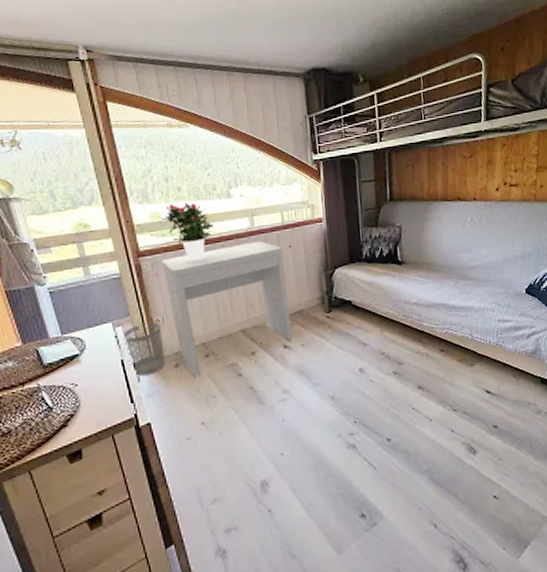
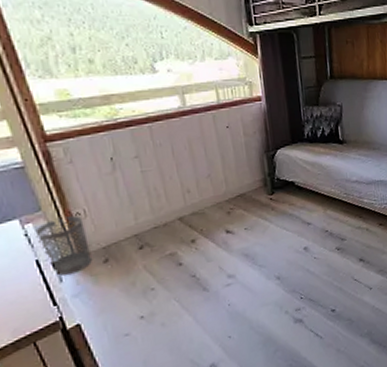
desk: present [161,241,292,376] -> none [76,121,235,271]
potted flower: present [162,203,214,262] -> none [72,78,139,146]

